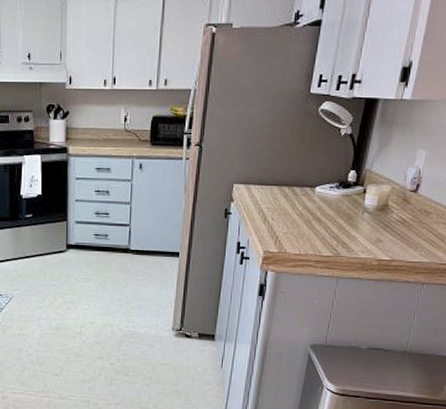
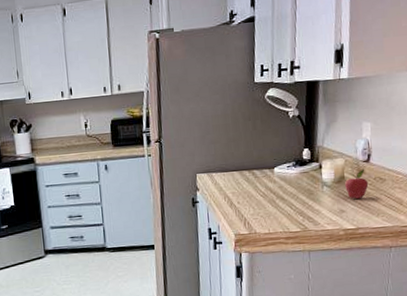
fruit: none [387,198,412,229] -> present [345,168,369,199]

